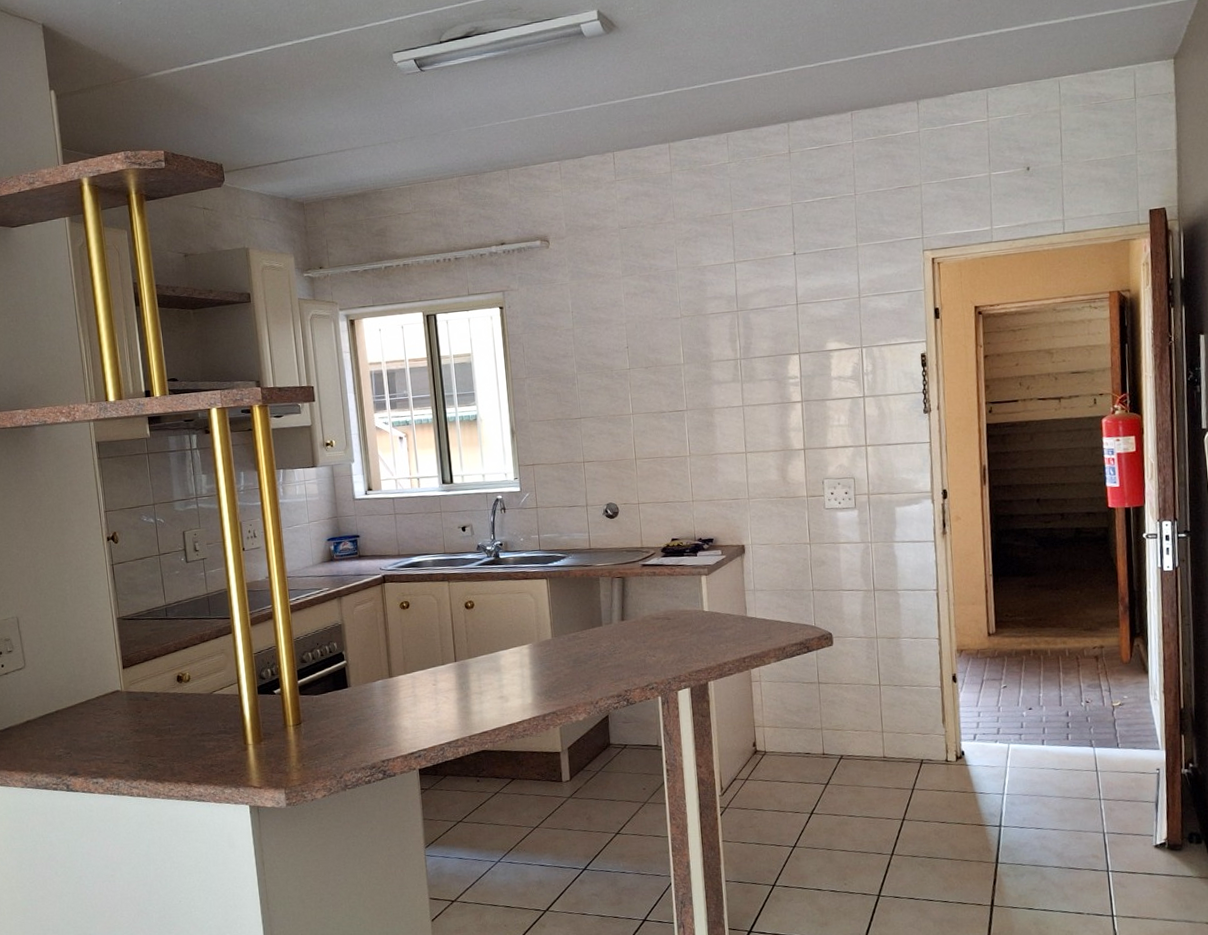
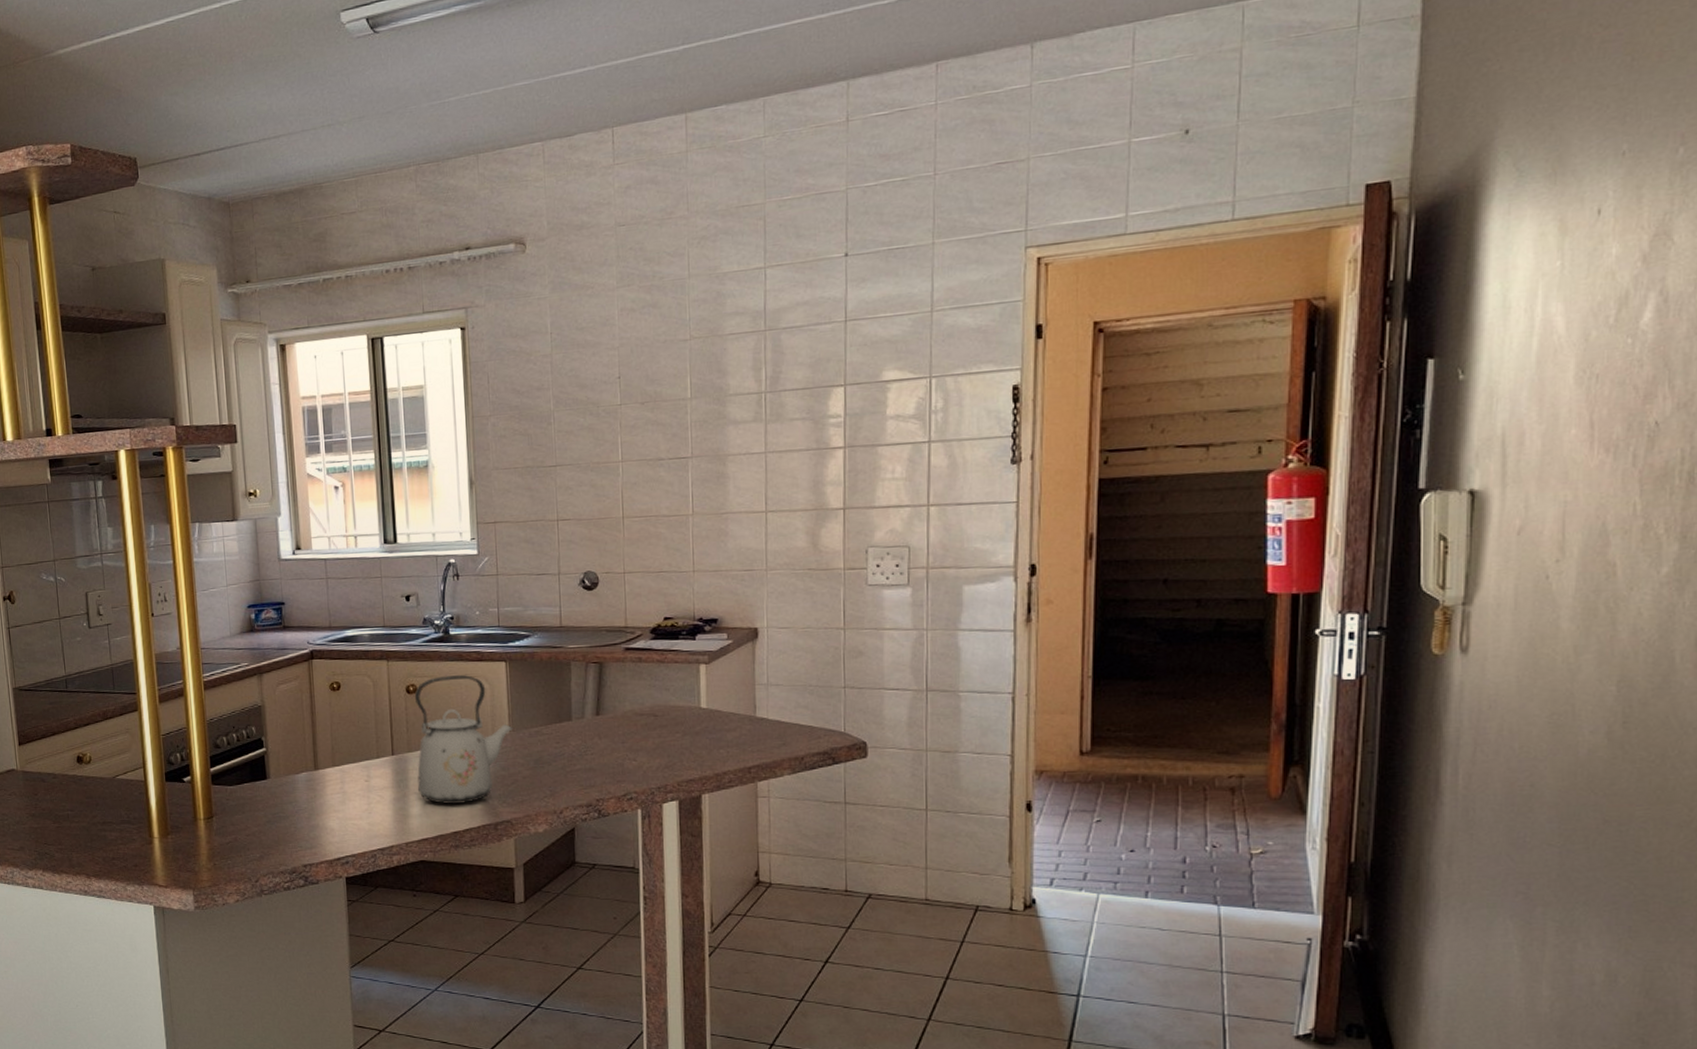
kettle: none [472,591,555,701] -> present [414,675,513,804]

